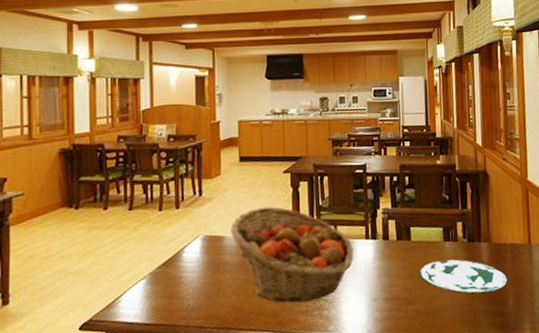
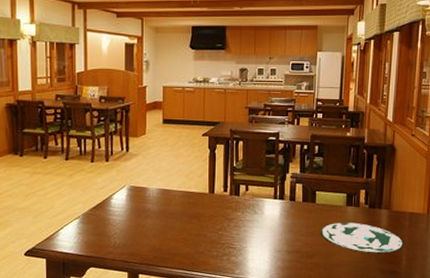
fruit basket: present [230,206,354,303] -> none [153,165,262,248]

